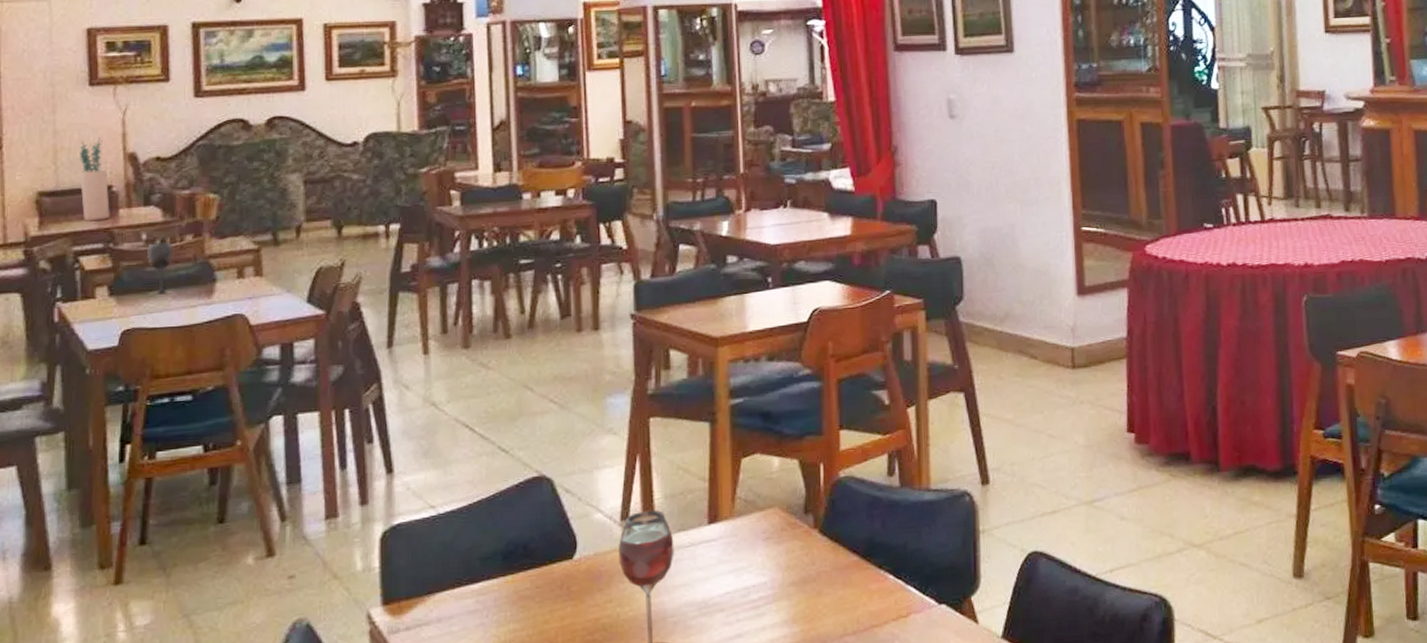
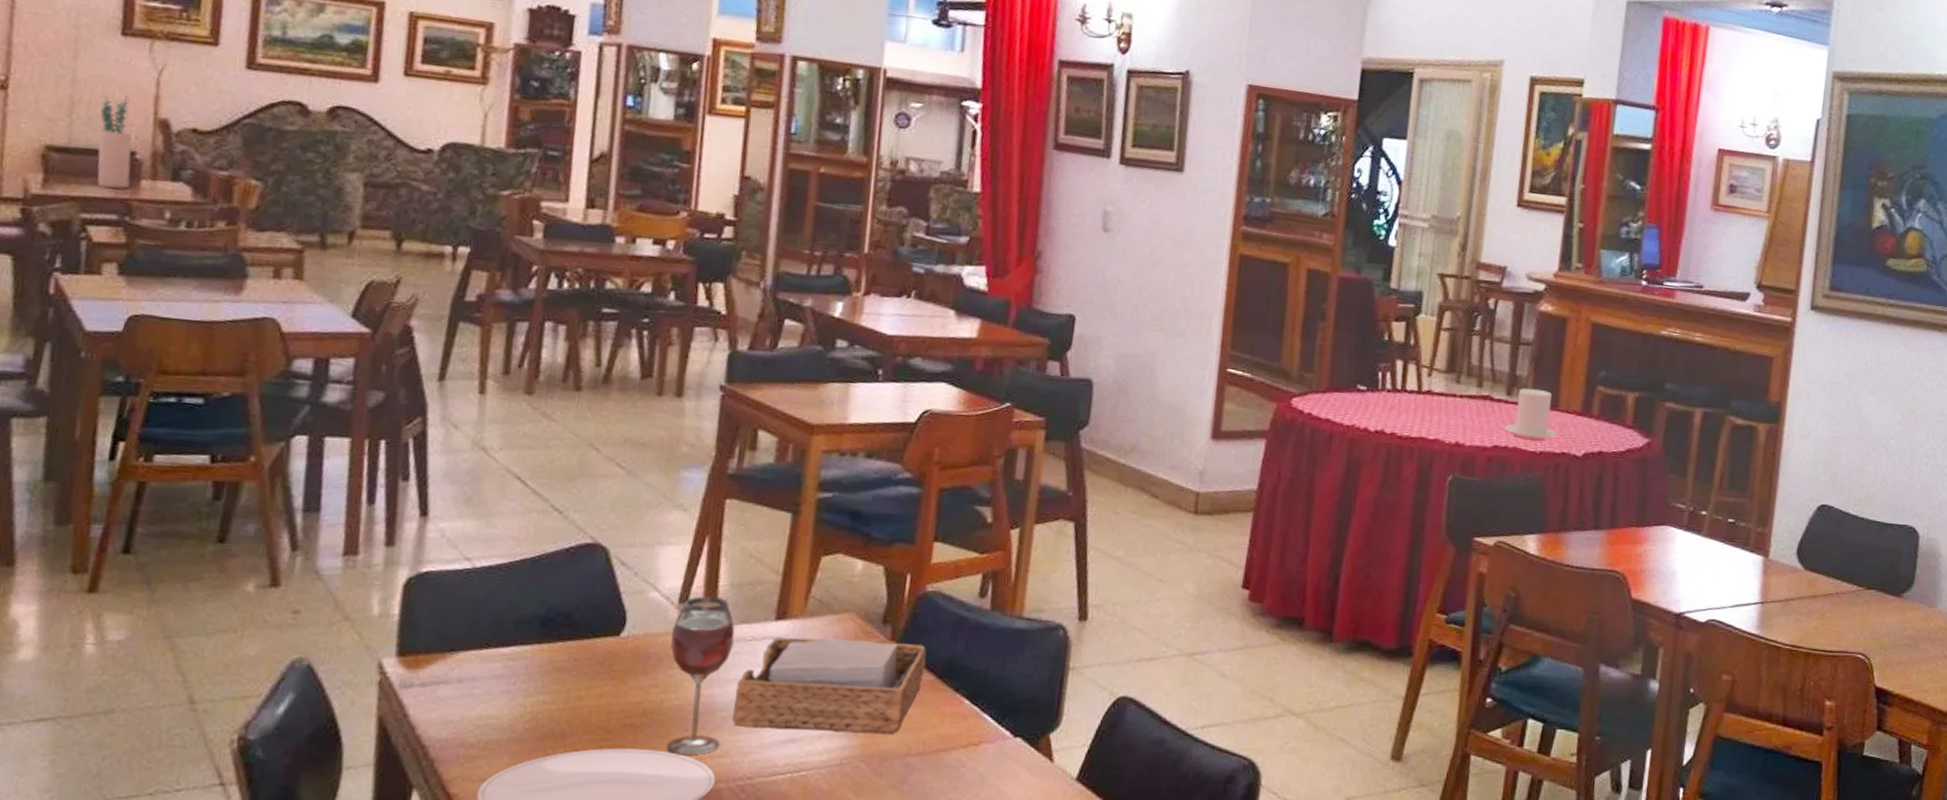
wine glass: present [147,241,174,296] -> none [166,223,201,285]
napkin holder: none [682,529,849,630] -> present [731,637,927,735]
candle: none [1347,201,1400,250] -> present [1503,388,1558,440]

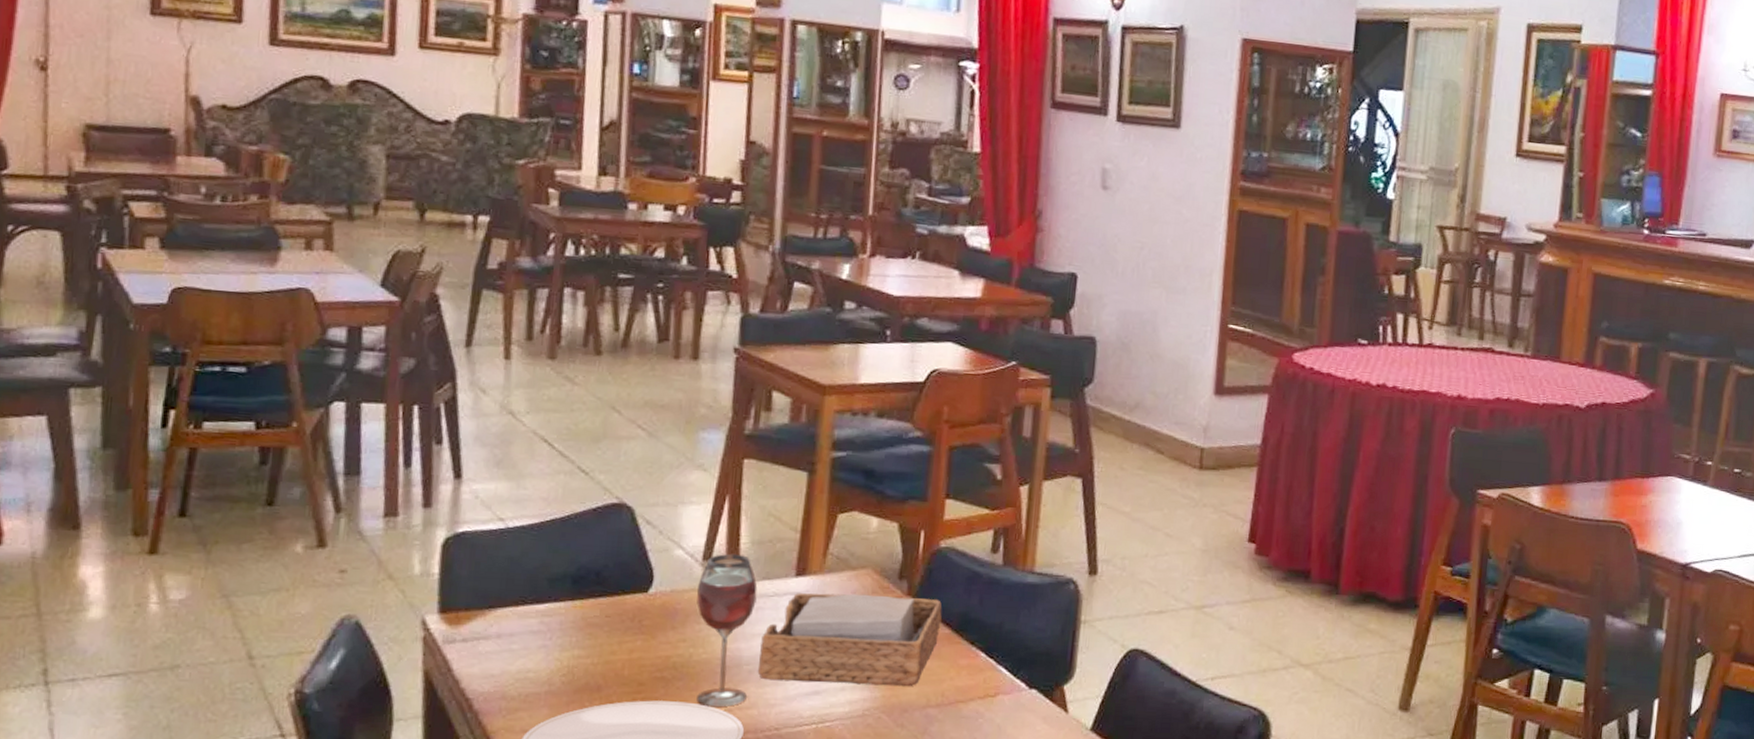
vase: present [97,95,132,189] -> none [134,74,167,166]
candle: present [1503,388,1558,440] -> none [1505,340,1561,392]

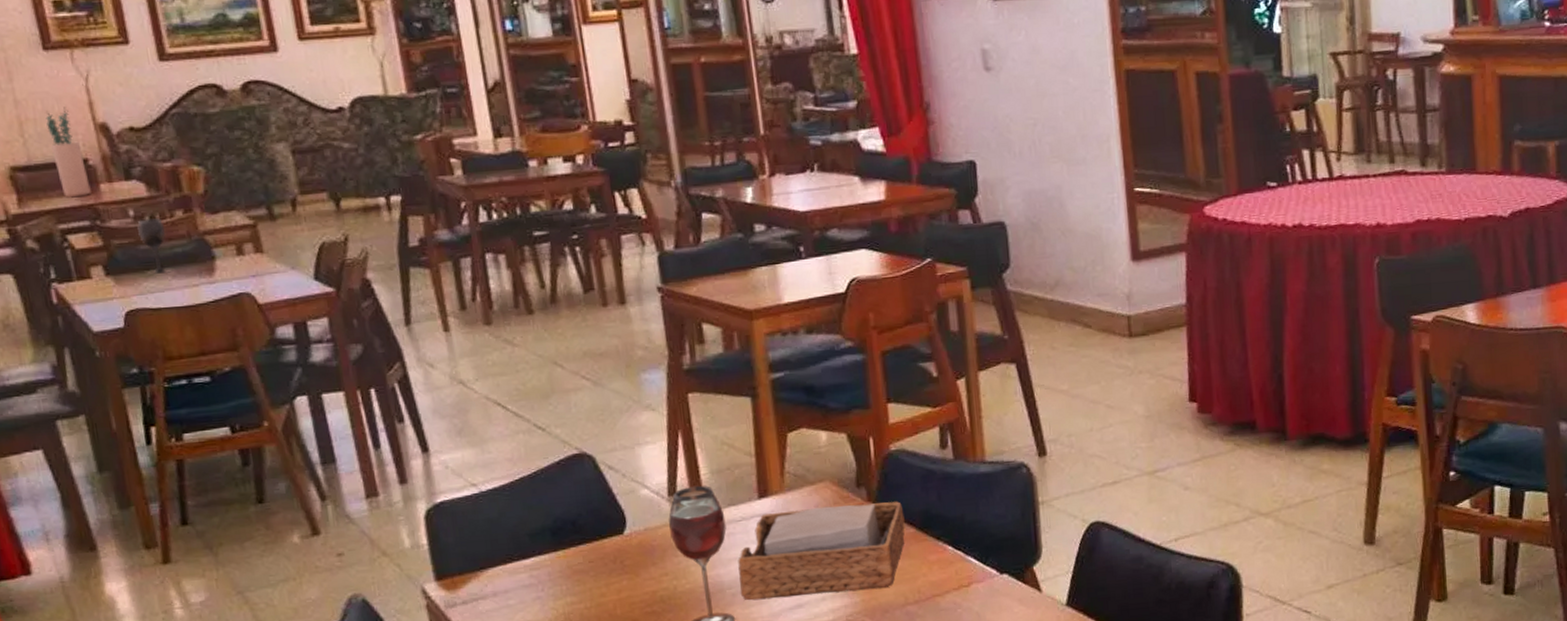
vase: none [134,74,167,166] -> present [46,107,91,198]
wine glass: none [205,197,236,257] -> present [137,218,172,276]

